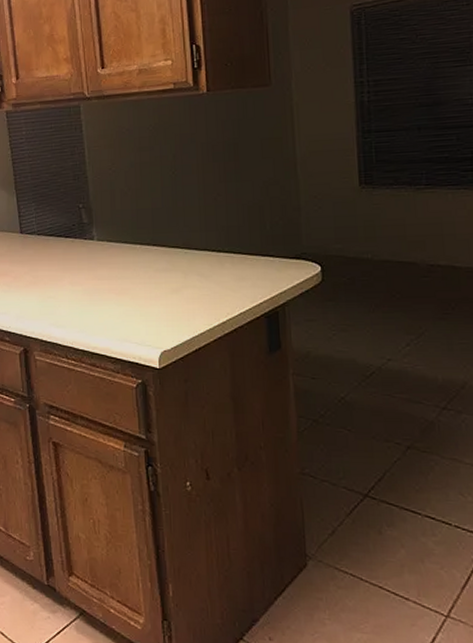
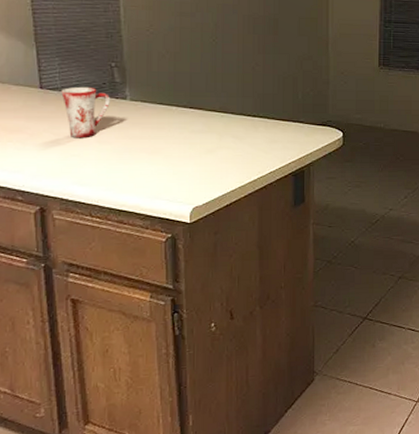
mug: none [38,229,80,280] -> present [61,86,111,138]

